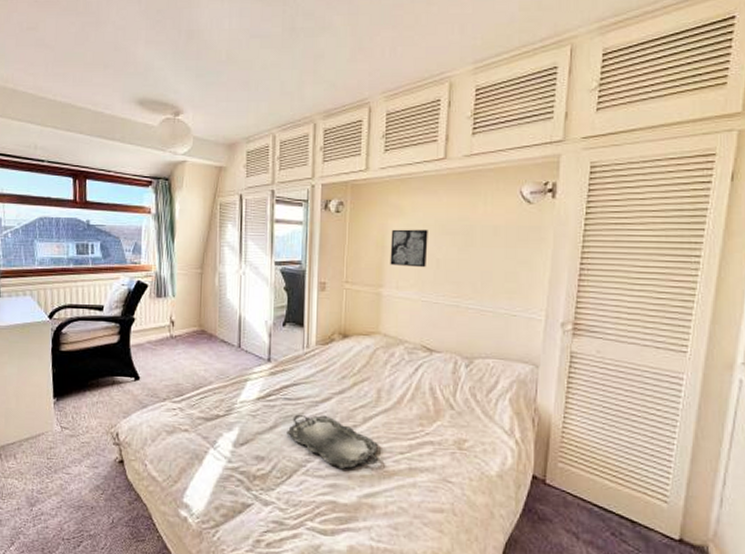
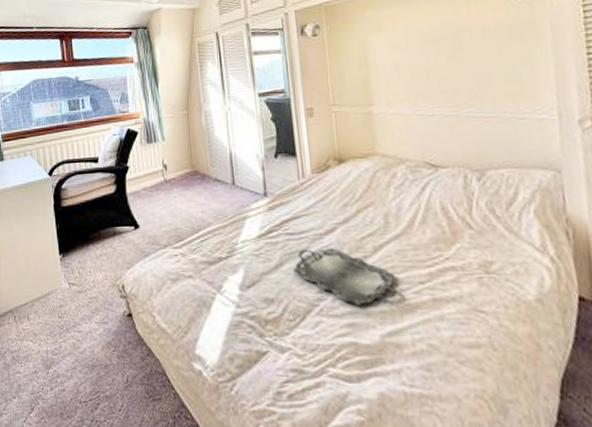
wall art: present [390,229,428,268] -> none [373,40,416,82]

